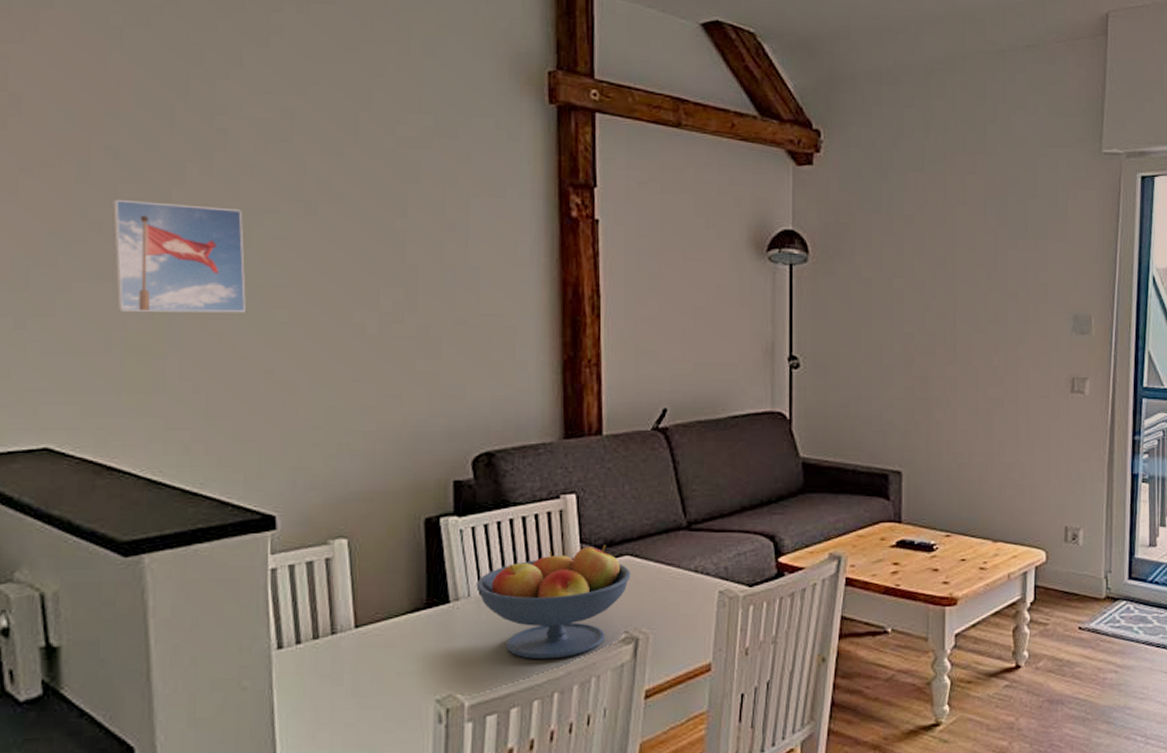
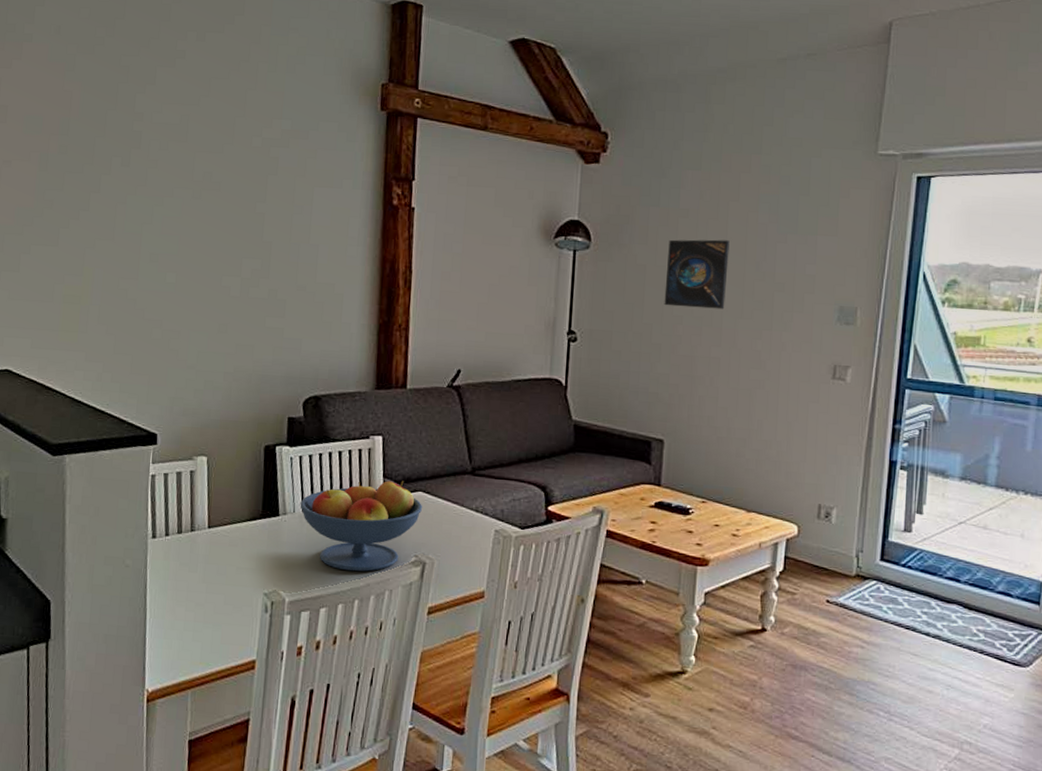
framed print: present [111,199,246,313] -> none [59,184,149,275]
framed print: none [893,247,959,324] -> present [664,239,730,309]

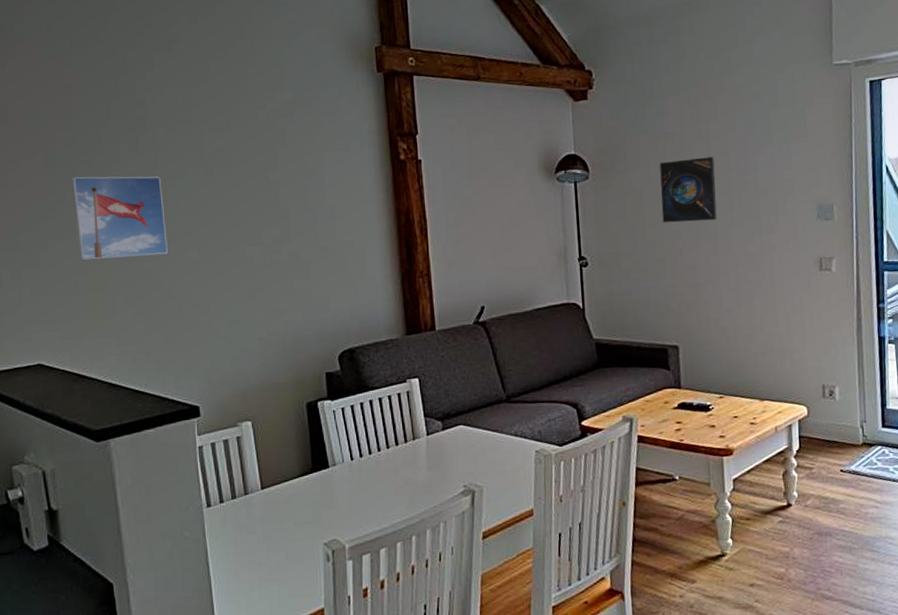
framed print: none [59,184,149,275] -> present [71,176,168,261]
fruit bowl: present [300,481,423,572] -> none [348,417,466,510]

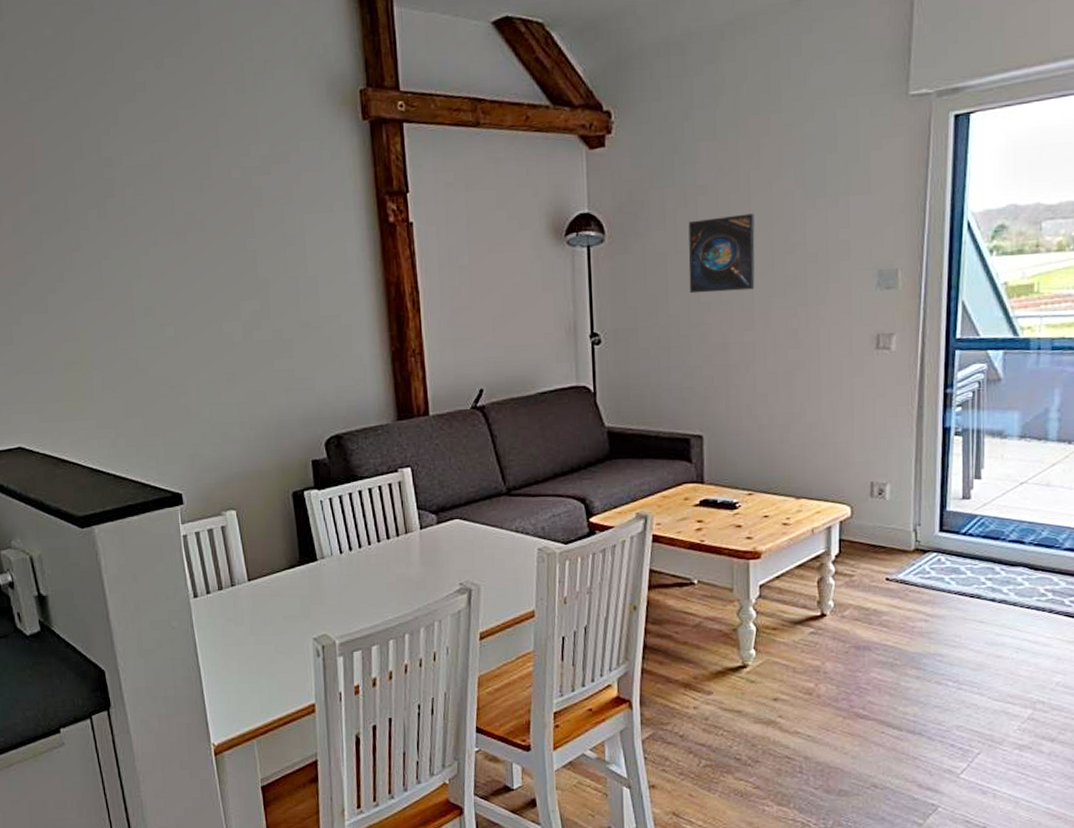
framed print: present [71,176,168,261] -> none [39,245,143,338]

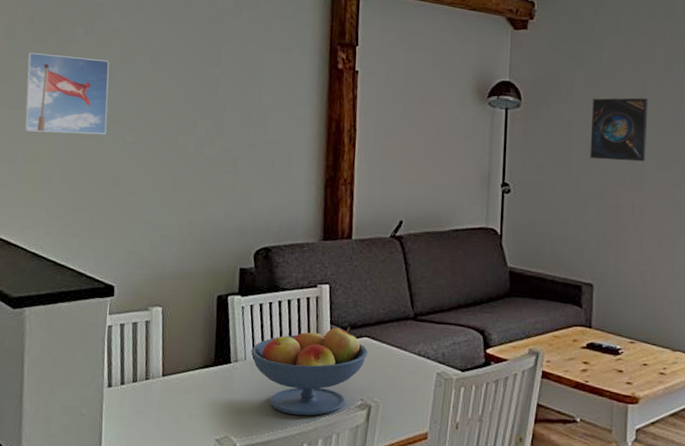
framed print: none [39,245,143,338] -> present [24,52,110,135]
fruit bowl: none [336,510,462,607] -> present [251,327,368,416]

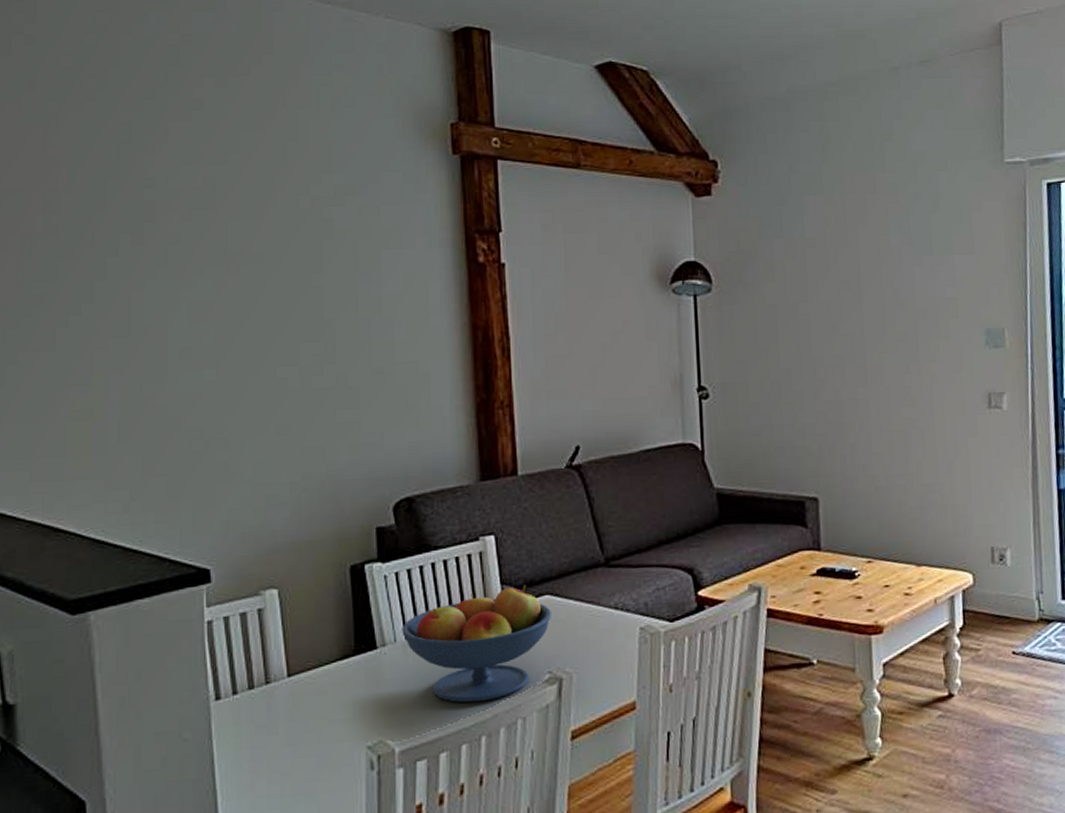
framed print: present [24,52,110,135] -> none [52,273,176,381]
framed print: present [590,98,648,162] -> none [798,268,866,347]

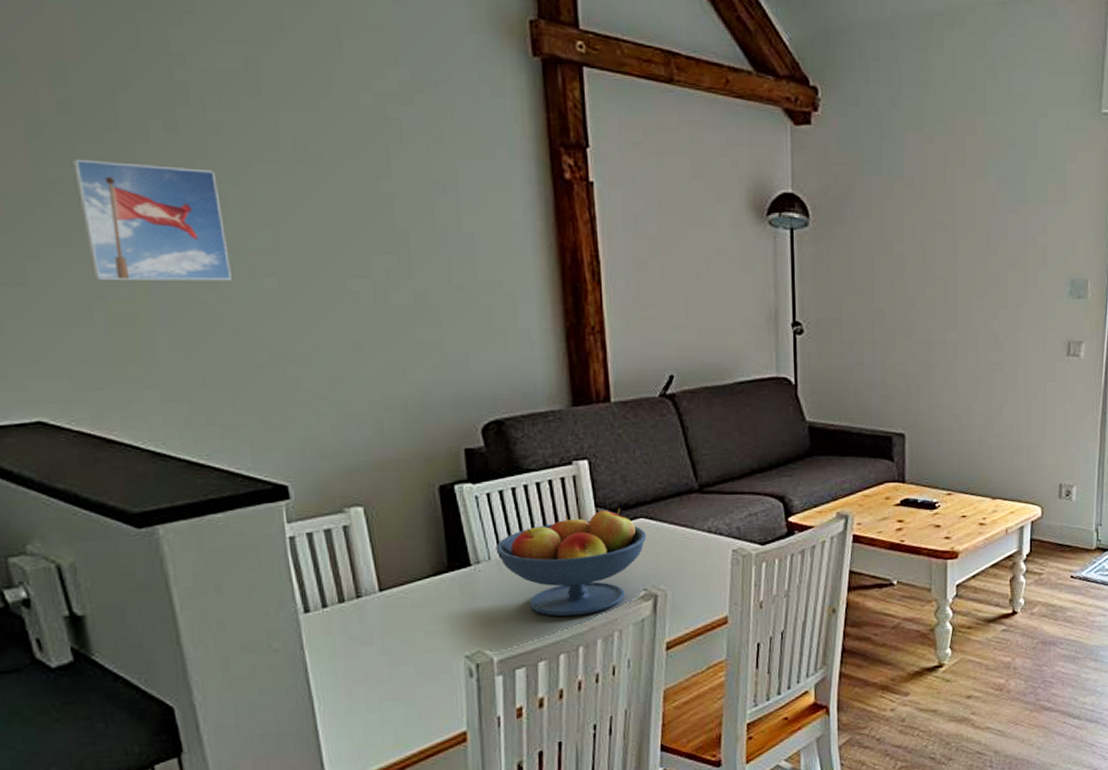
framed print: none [52,273,176,381] -> present [70,158,231,281]

